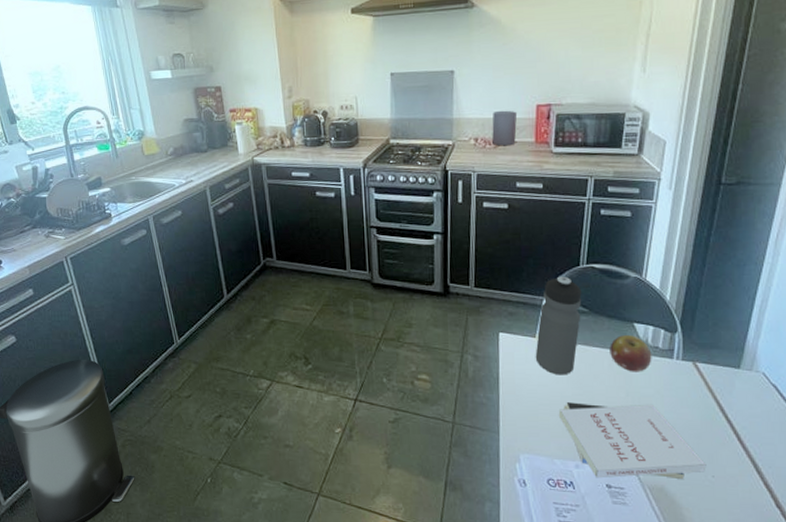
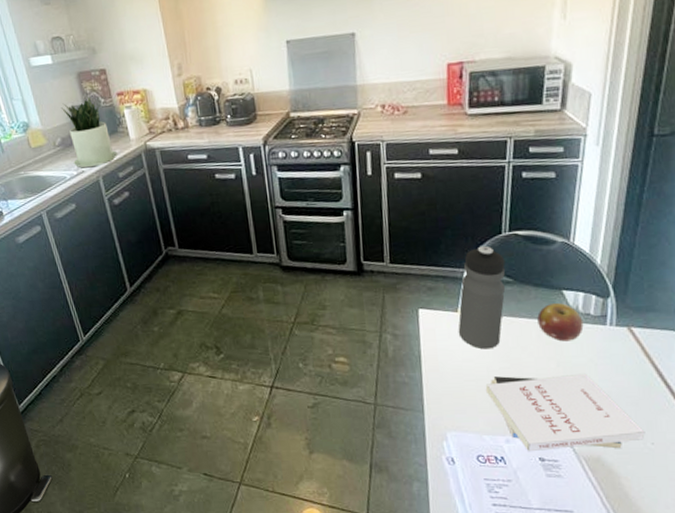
planter: none [175,111,226,178] -> present [60,97,118,168]
canister: present [492,110,518,146] -> none [399,72,427,112]

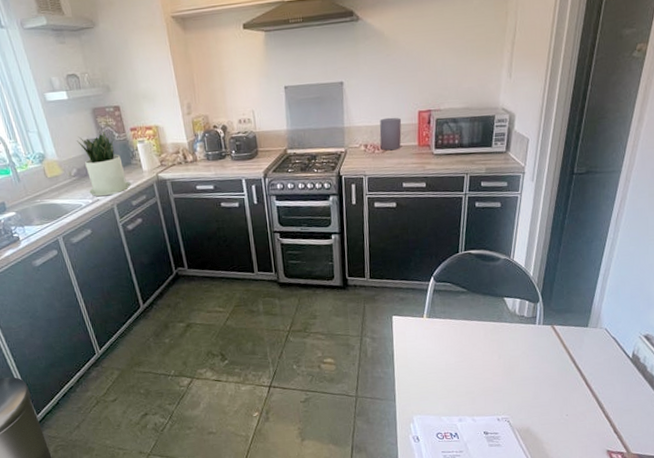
canister: none [399,72,427,112] -> present [379,117,402,151]
water bottle: present [458,245,506,350] -> none [423,262,461,347]
books: present [485,373,645,452] -> none [444,363,562,428]
fruit: present [537,303,584,342] -> none [485,308,519,339]

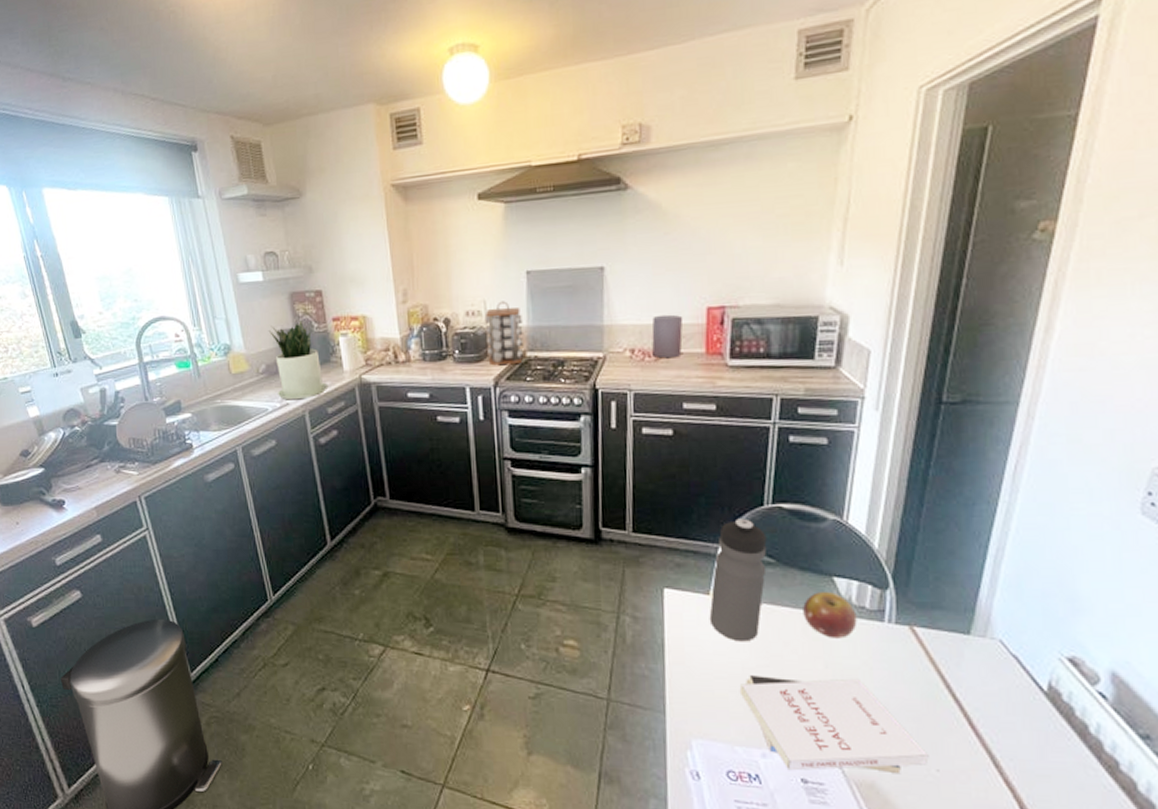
spice rack: none [253,110,286,162] -> present [484,301,524,366]
water bottle: none [423,262,461,347] -> present [709,518,767,642]
books: none [444,363,562,428] -> present [739,675,929,774]
fruit: none [485,308,519,339] -> present [803,592,857,639]

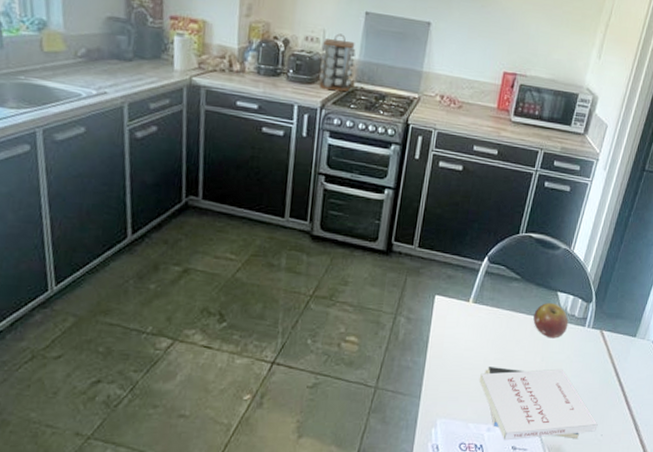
planter: present [268,321,329,400] -> none [95,10,155,91]
canister: present [651,314,683,359] -> none [457,71,485,109]
water bottle: present [709,518,767,642] -> none [466,242,518,340]

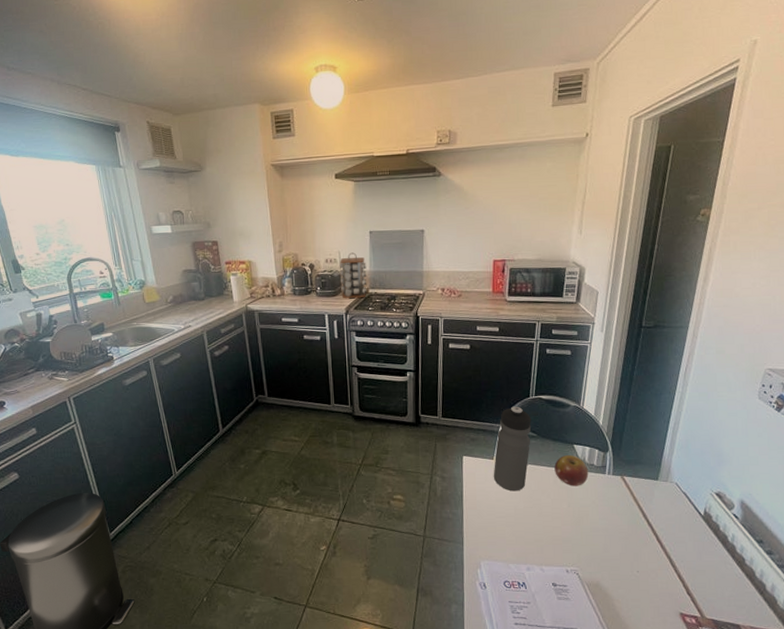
water bottle: none [466,242,518,340] -> present [493,406,532,491]
books: present [479,367,598,441] -> none [512,513,633,578]

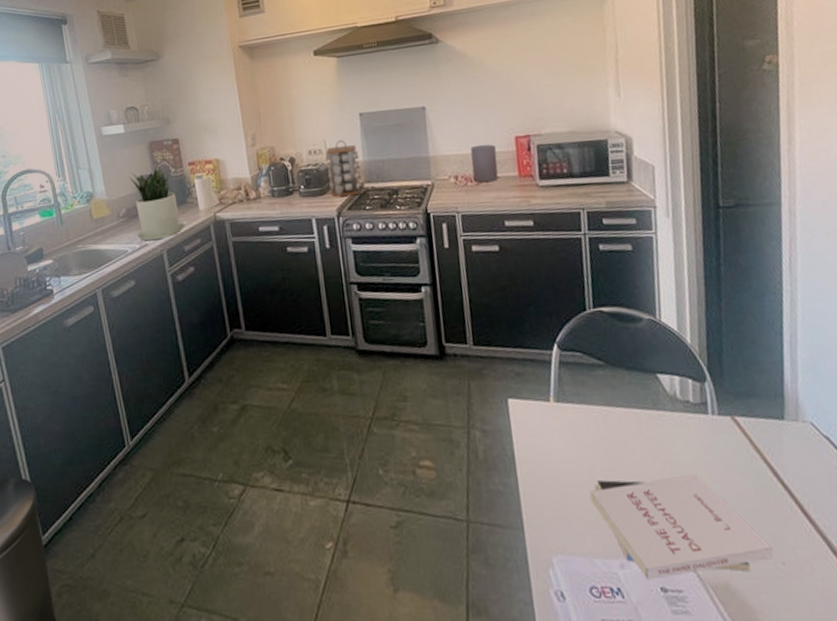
planter: none [175,263,222,323] -> present [128,166,185,241]
canister: none [456,264,478,296] -> present [470,144,499,183]
water bottle: present [493,406,532,491] -> none [550,324,600,447]
books: none [512,513,633,578] -> present [589,474,773,580]
fruit: present [554,455,589,486] -> none [634,389,686,435]

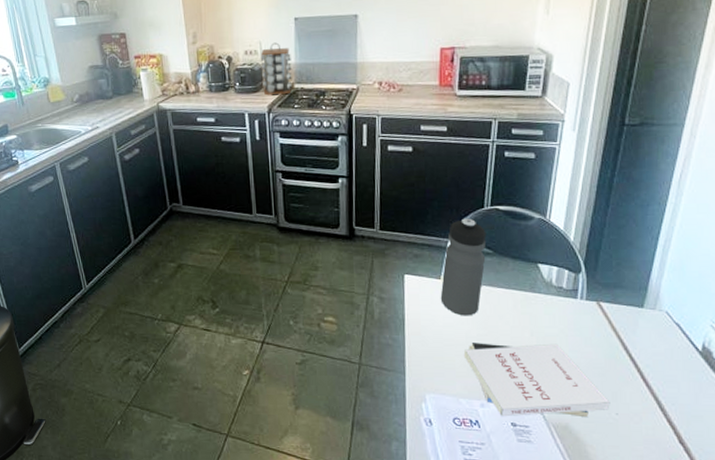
planter: present [128,166,185,241] -> none [80,58,132,124]
canister: present [470,144,499,183] -> none [396,53,421,90]
water bottle: none [550,324,600,447] -> present [440,218,487,316]

